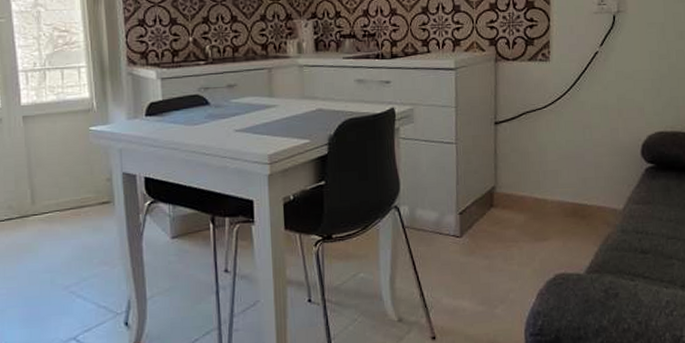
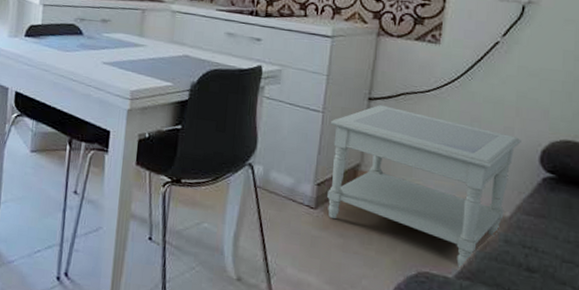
side table: none [463,127,625,265] -> present [327,105,521,270]

